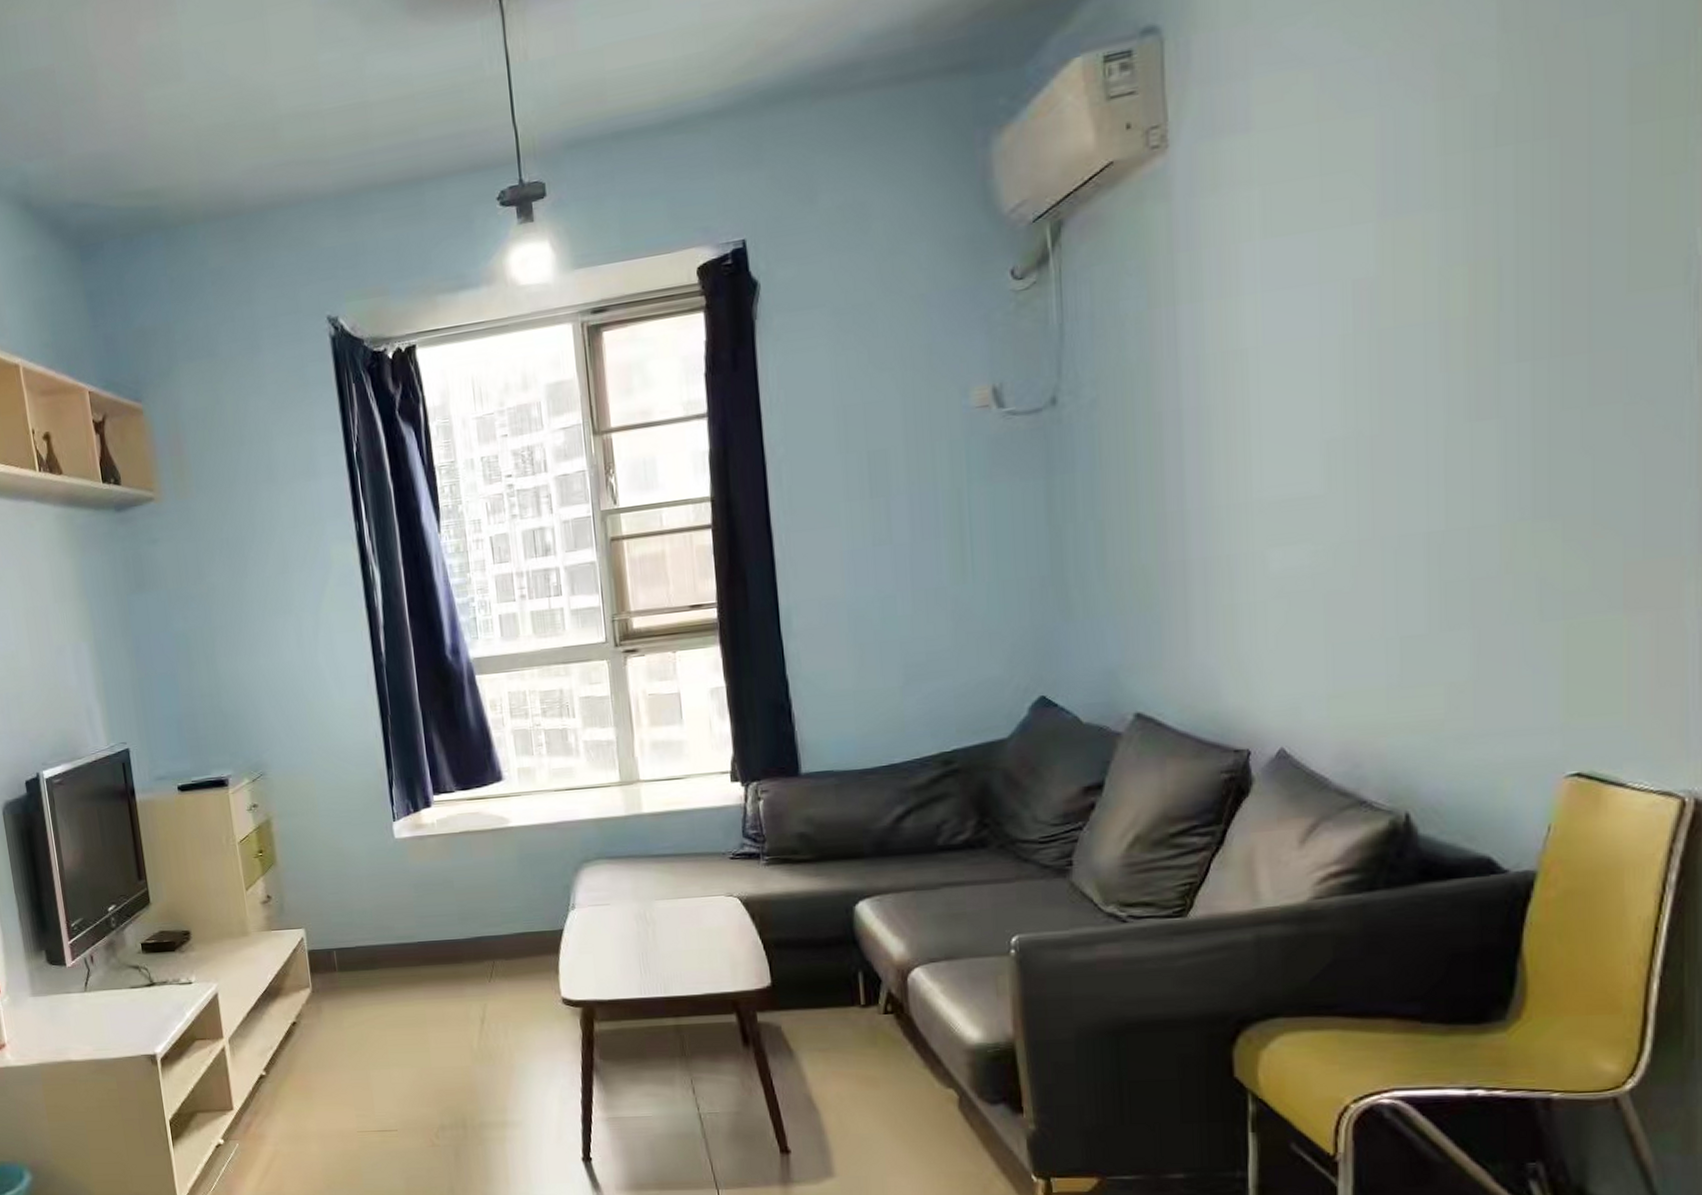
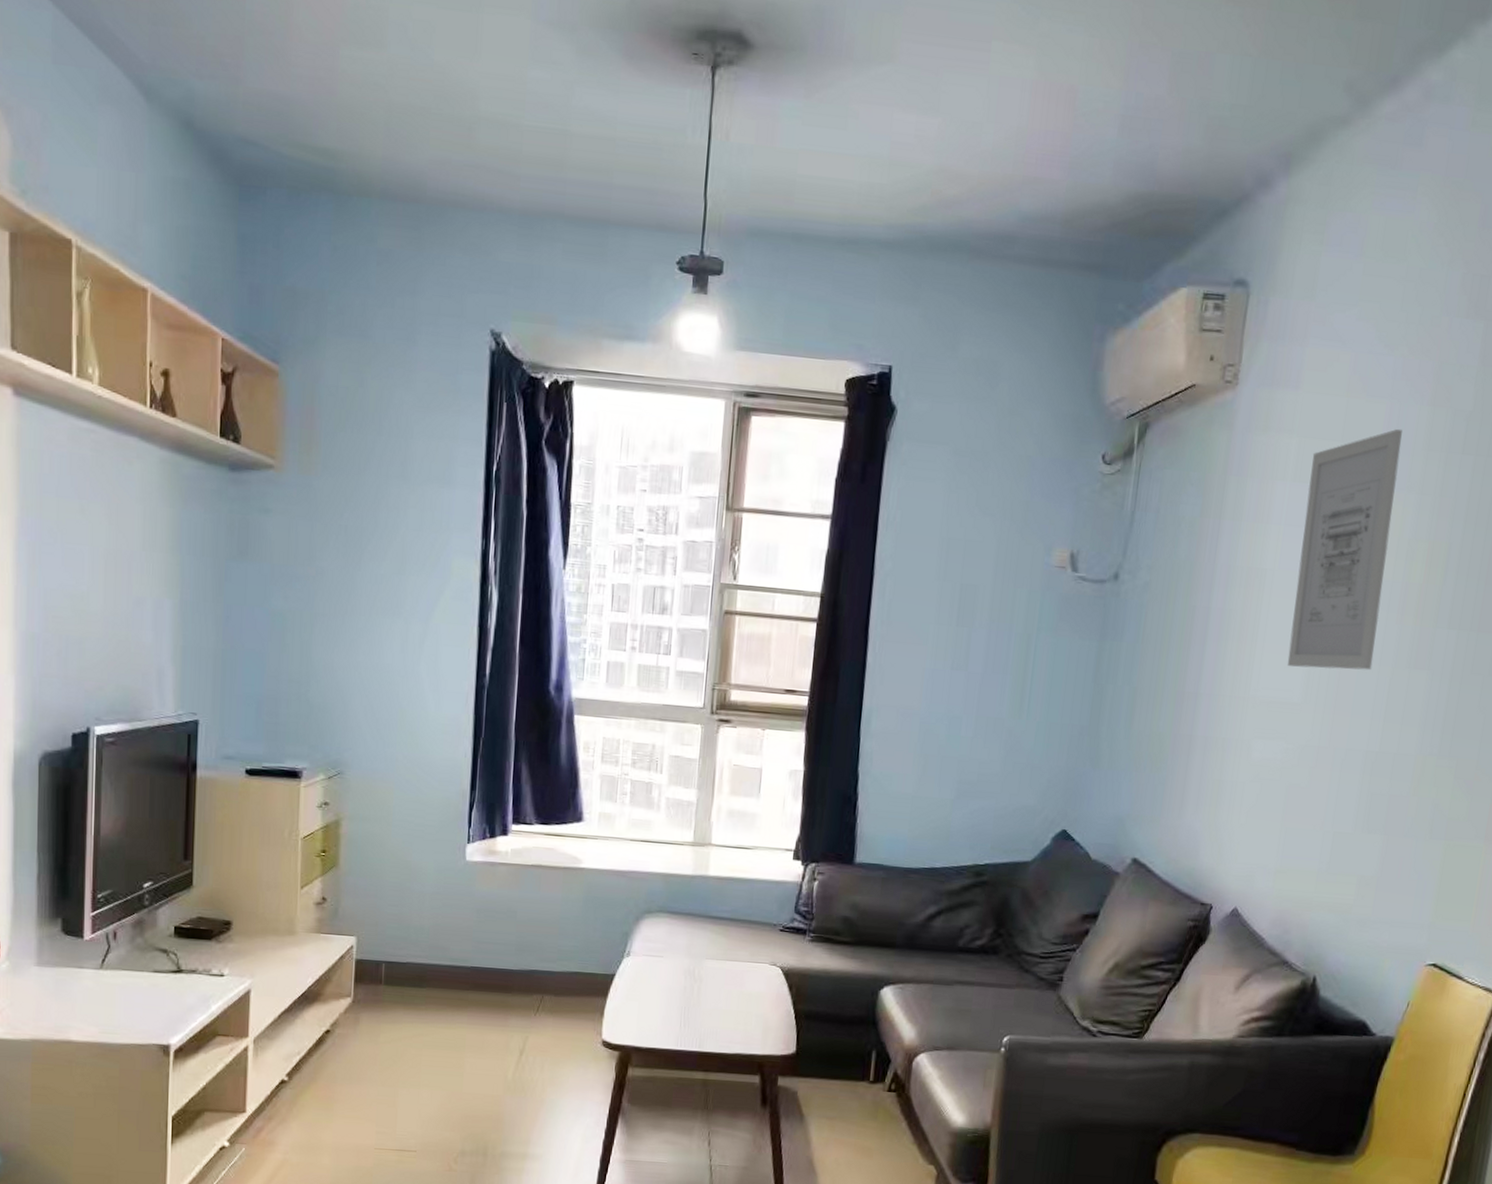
wall art: none [1283,139,1416,455] -> present [1287,428,1402,671]

